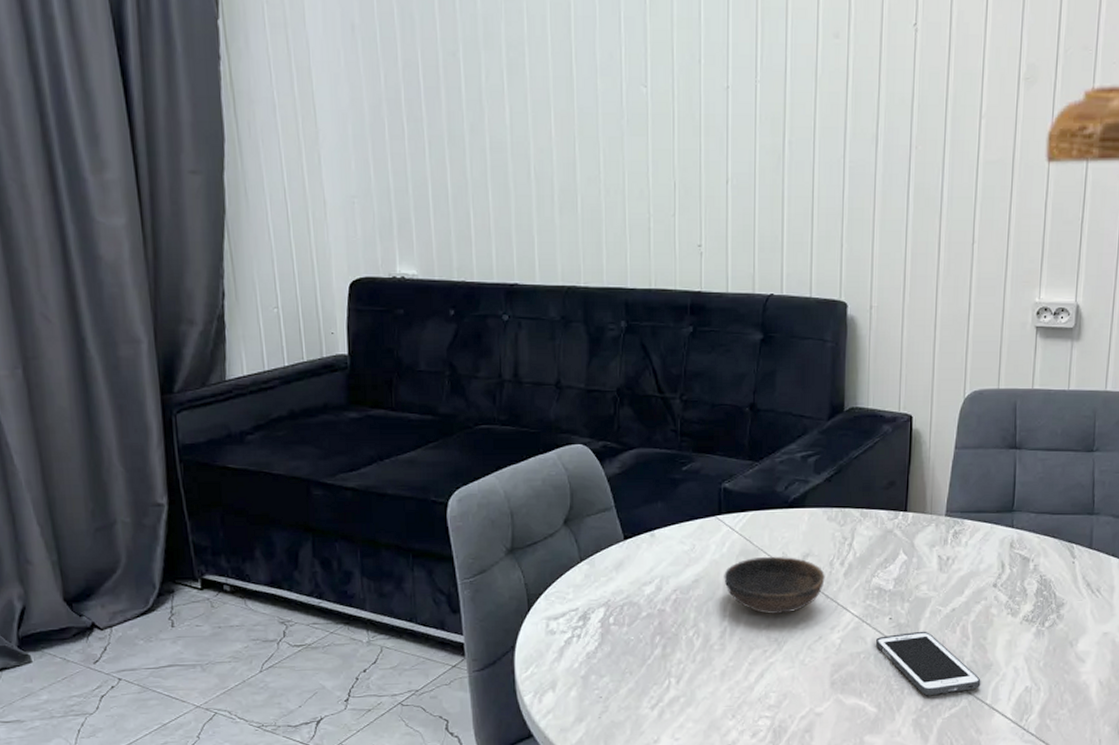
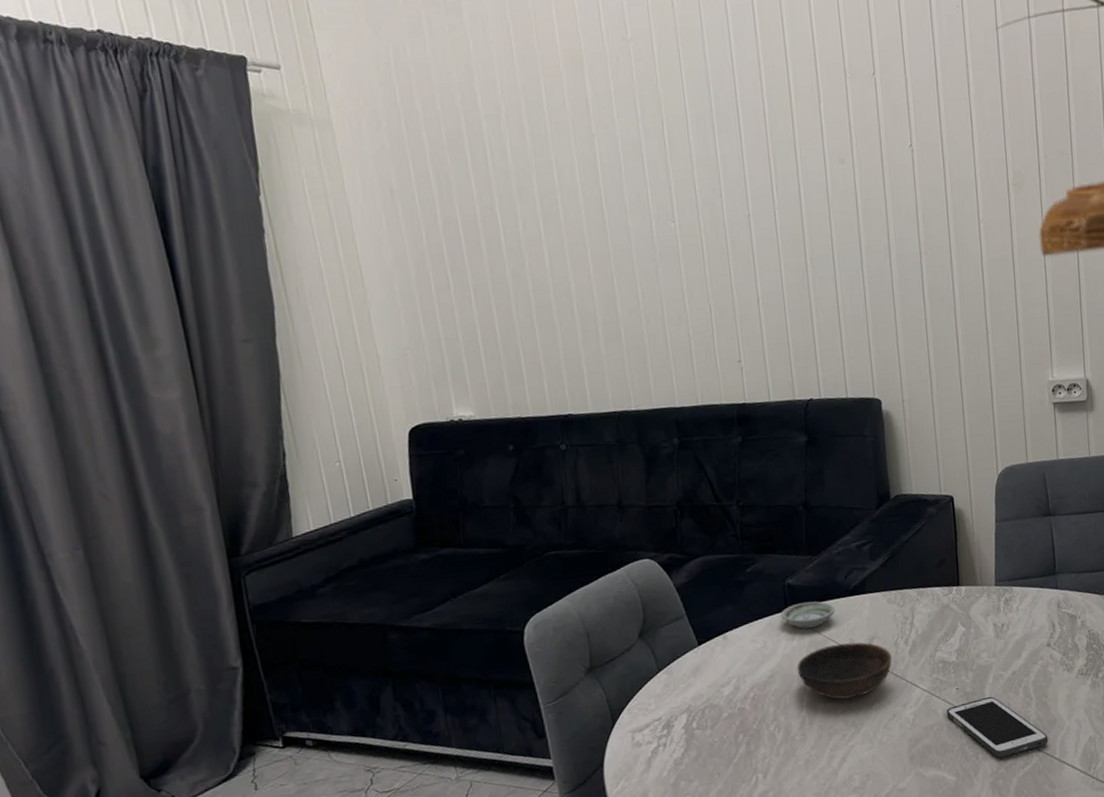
saucer: none [713,508,771,537] -> present [781,601,835,629]

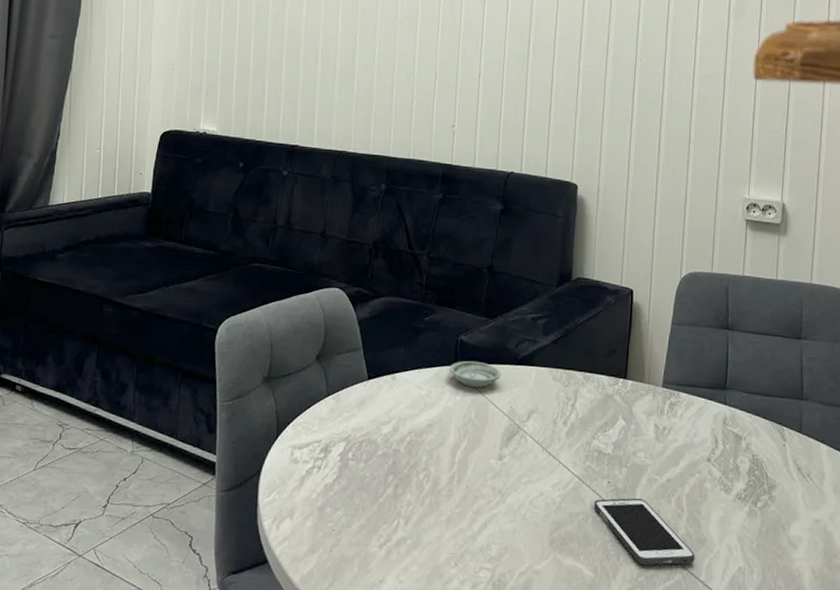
bowl: present [797,642,892,700] -> none [455,408,549,466]

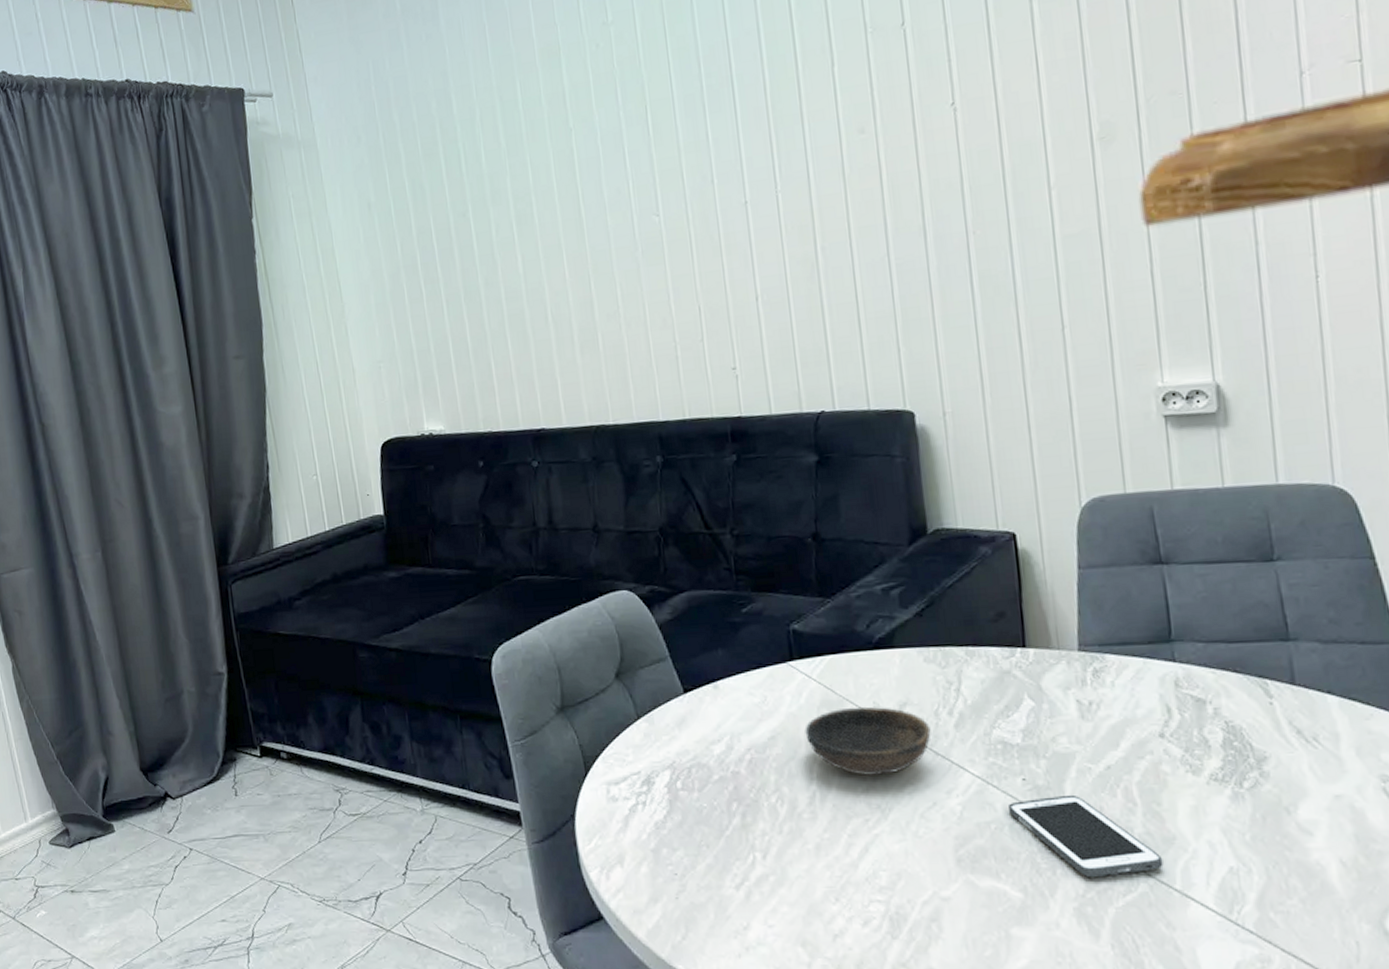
saucer: present [449,361,501,388] -> none [784,652,854,686]
bowl: none [455,408,549,466] -> present [805,706,931,776]

